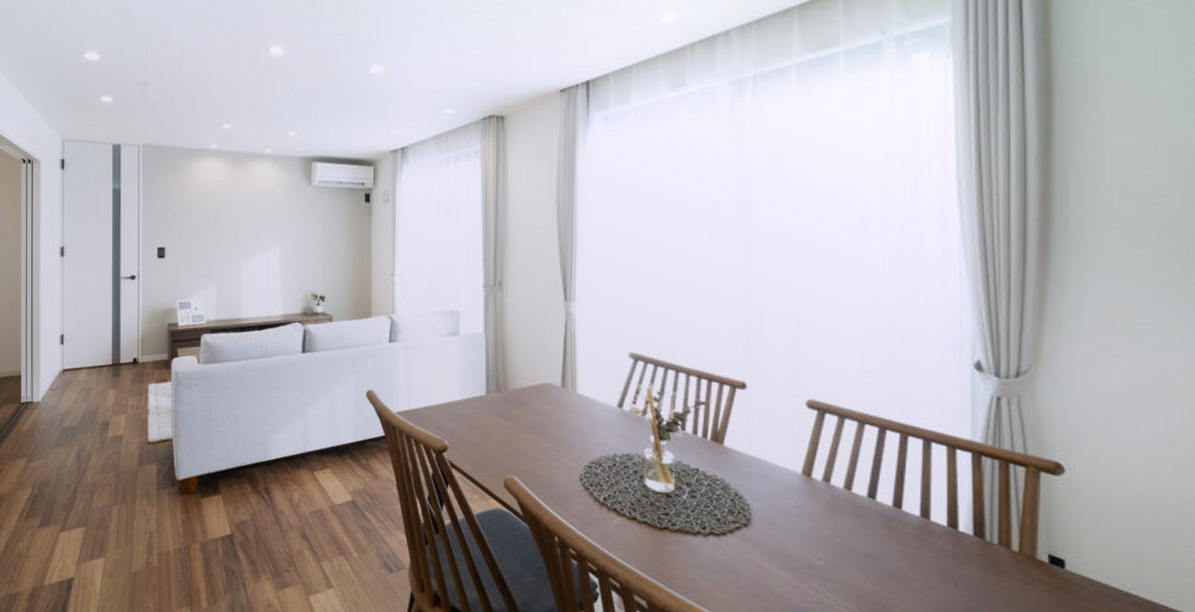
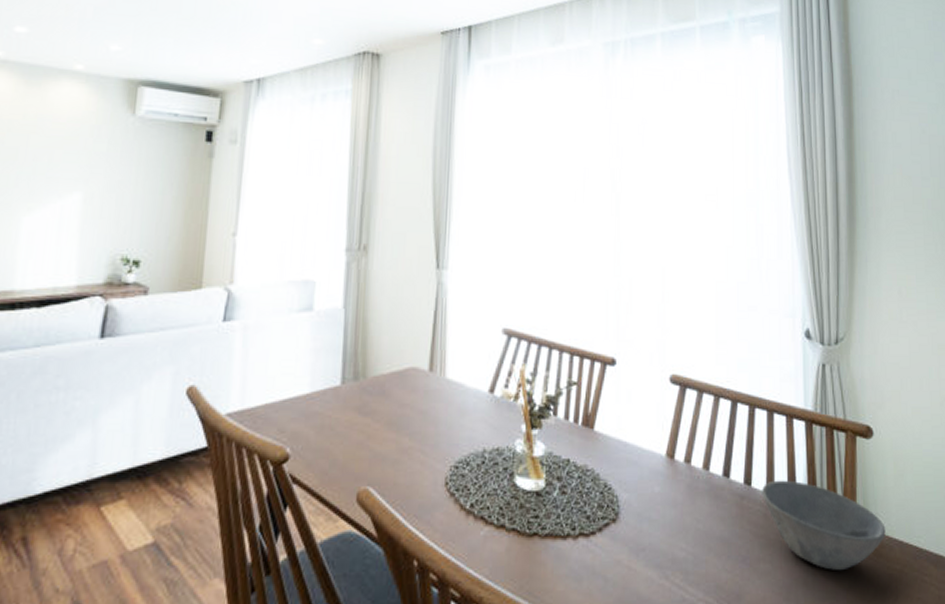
bowl: none [915,506,1077,601] -> present [762,480,886,571]

